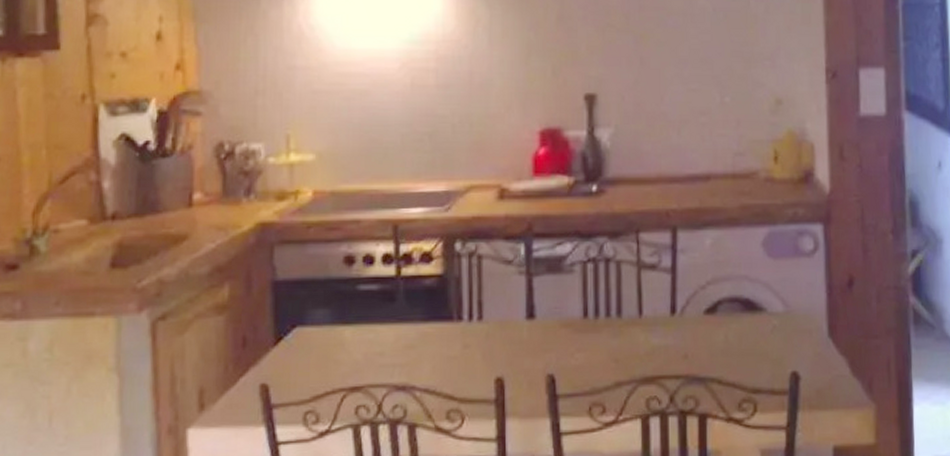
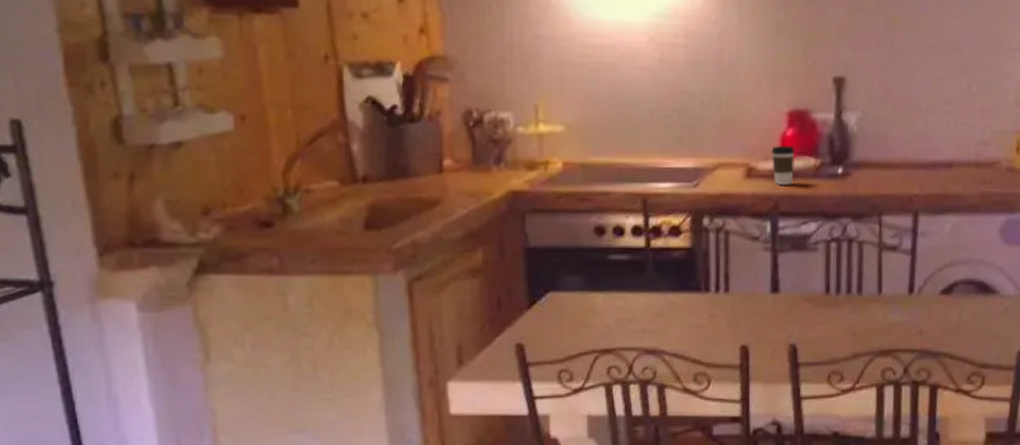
coffee cup: none [523,166,547,205] -> present [771,146,795,185]

